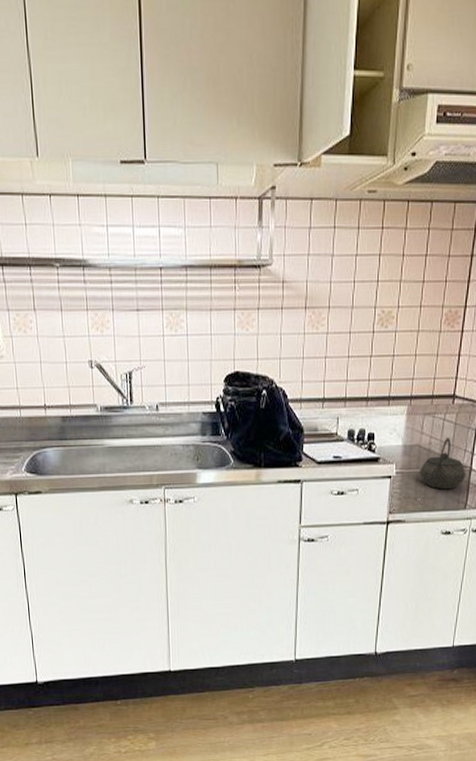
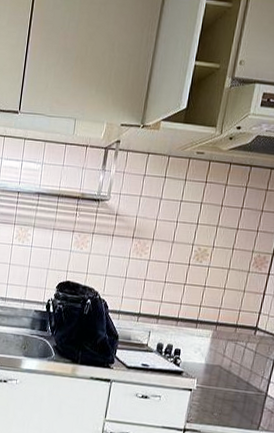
kettle: present [419,438,466,490] -> none [217,363,262,410]

